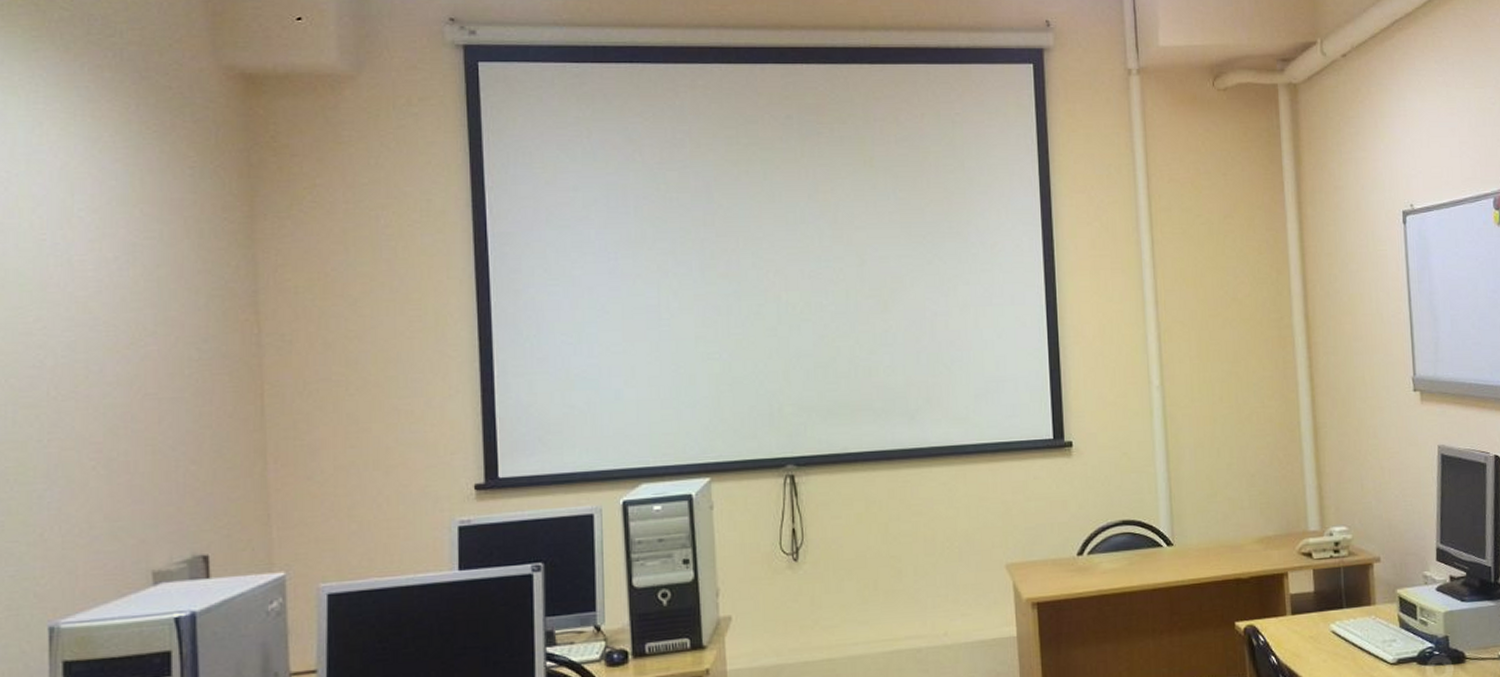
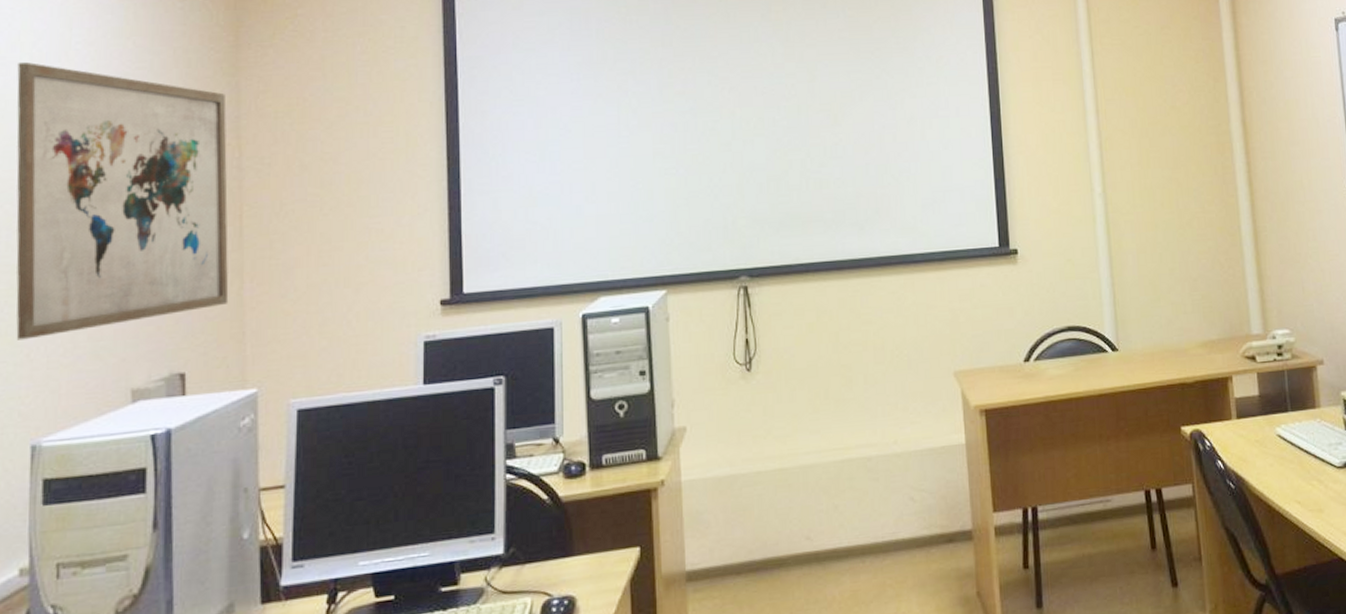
wall art: none [17,228,252,520] -> present [16,61,229,340]

